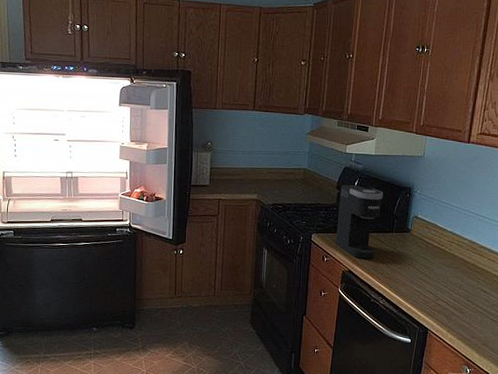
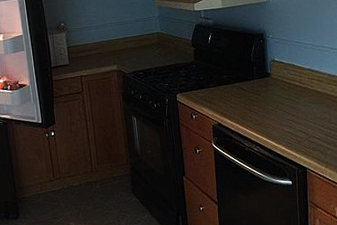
coffee maker: present [336,185,384,259] -> none [196,40,241,110]

